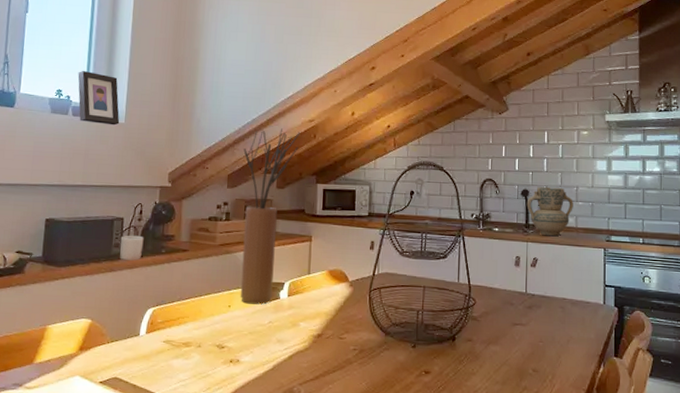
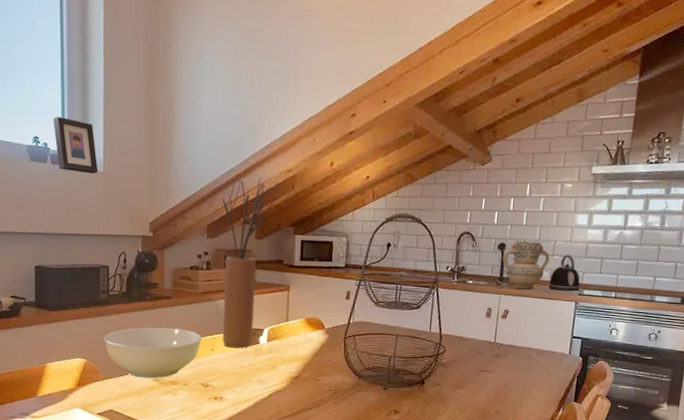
bowl: none [112,282,219,340] -> present [103,327,202,378]
mug: present [119,235,144,261] -> none [107,282,129,307]
kettle: none [575,200,607,238] -> present [548,255,581,292]

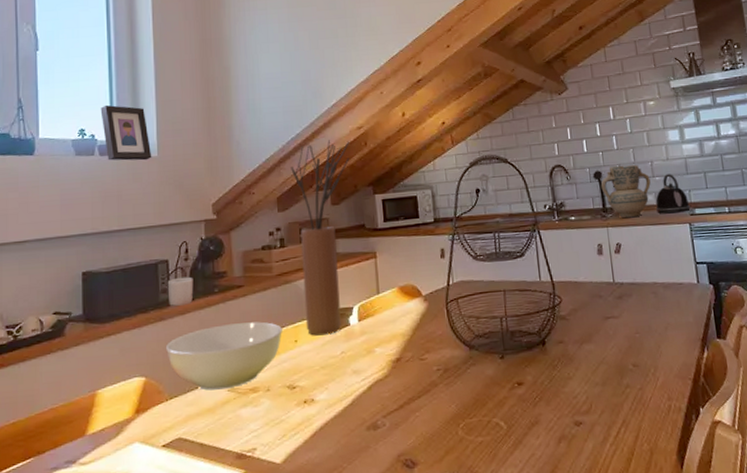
mug: none [107,282,129,307] -> present [167,276,194,307]

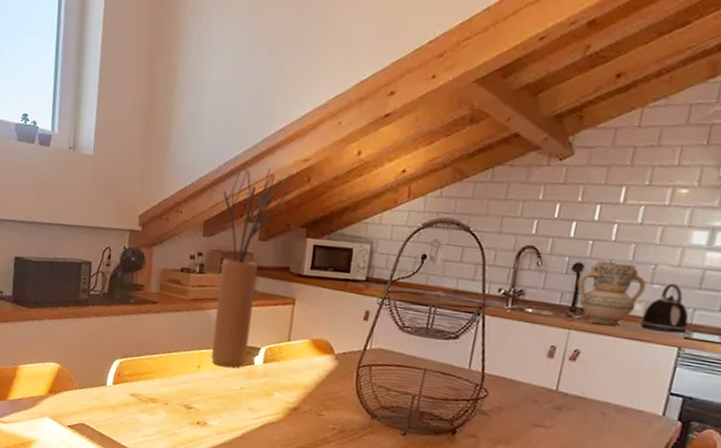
picture frame: present [100,104,152,161] -> none [44,91,88,158]
bowl: present [165,321,282,390] -> none [79,334,188,393]
mug: present [167,276,194,307] -> none [87,280,112,309]

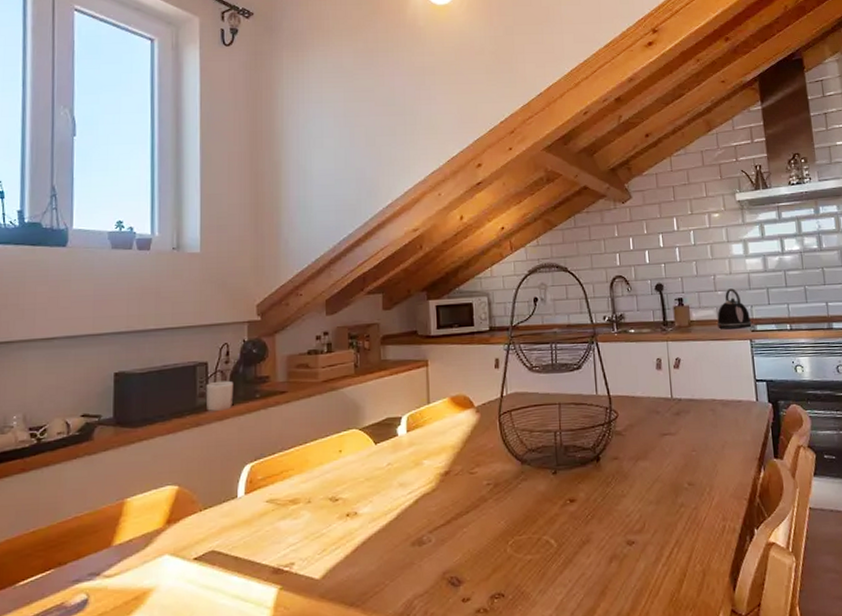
mug: none [87,280,112,309] -> present [205,380,234,412]
vase: present [210,168,292,369] -> none [341,242,405,446]
ceramic jug: present [576,261,647,326] -> none [662,278,713,332]

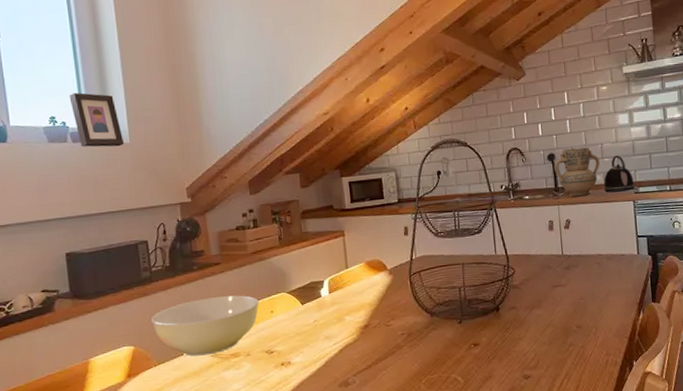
picture frame: none [140,196,194,257] -> present [69,92,125,148]
bowl: none [201,430,326,501] -> present [150,295,259,356]
mug: present [205,380,234,412] -> none [148,255,174,284]
ceramic jug: none [662,278,713,332] -> present [553,147,600,196]

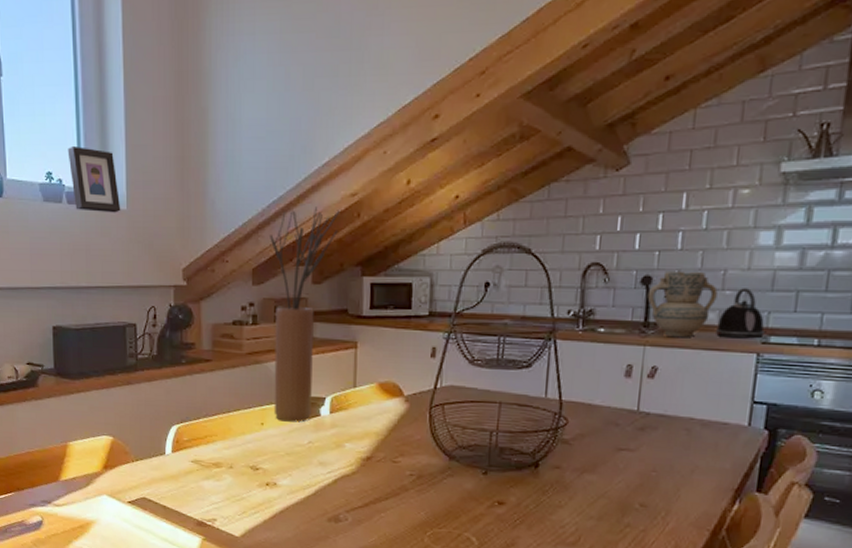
bowl: present [150,295,259,356] -> none [132,397,249,460]
vase: none [260,126,317,307] -> present [270,207,341,422]

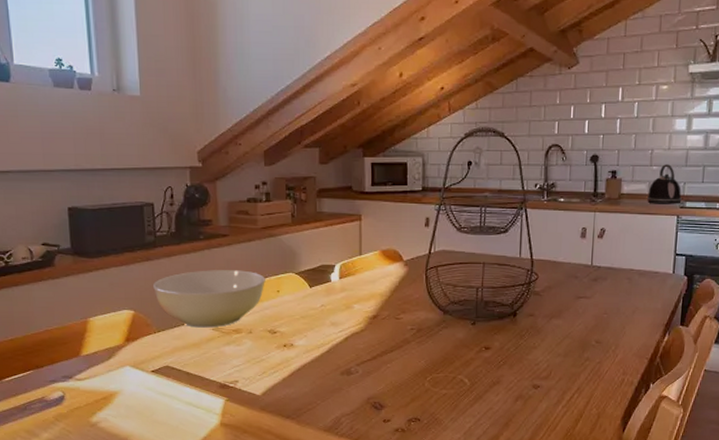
picture frame: present [67,145,121,213] -> none [77,33,135,99]
bowl: none [132,397,249,460] -> present [152,270,265,328]
vase: present [270,207,341,422] -> none [279,95,343,288]
ceramic jug: present [647,272,718,337] -> none [595,152,647,204]

